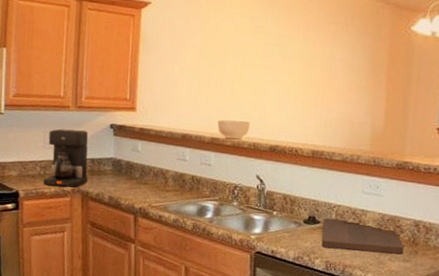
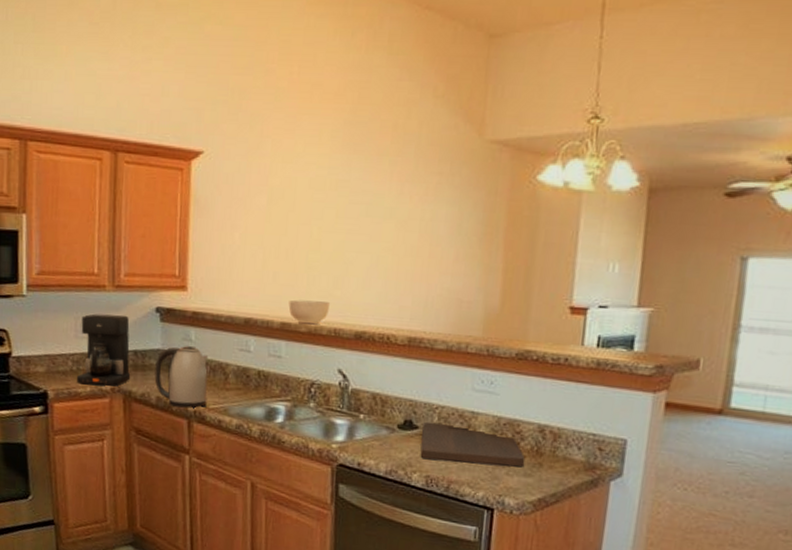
kettle: none [108,155,151,206] -> present [154,346,208,409]

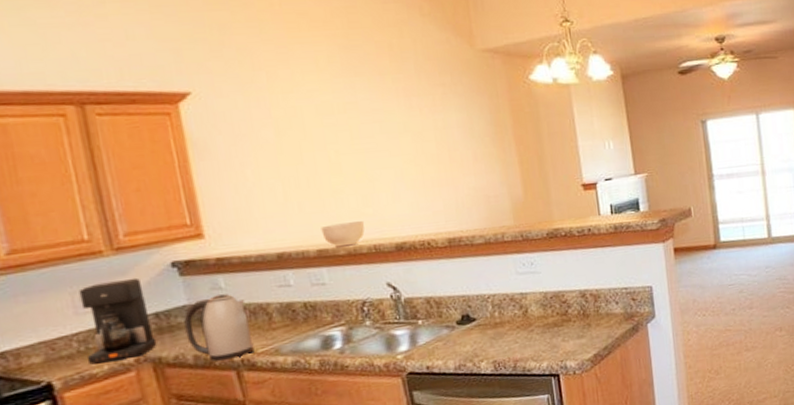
cutting board: present [420,421,525,468] -> none [479,305,576,347]

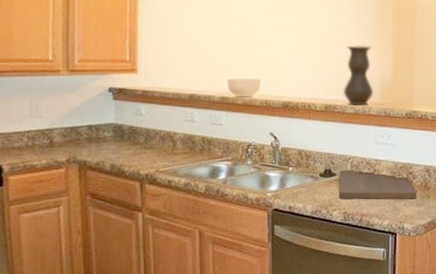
coffee maker: present [79,277,157,365] -> none [31,95,86,158]
kettle: present [183,294,255,362] -> none [108,119,158,173]
vase: none [461,158,504,234] -> present [342,45,374,106]
cutting board: none [479,305,576,347] -> present [338,169,417,200]

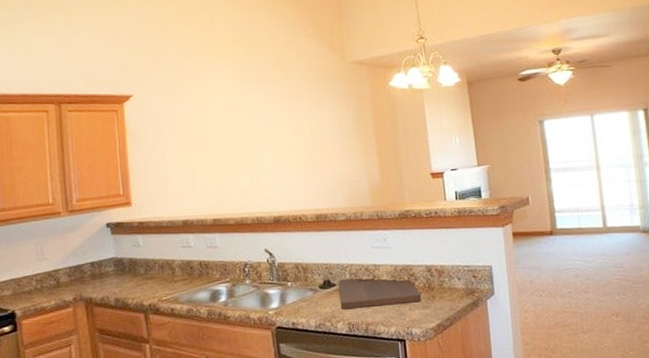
bowl: present [227,78,262,98] -> none [217,197,251,218]
vase: present [342,45,374,106] -> none [330,149,363,212]

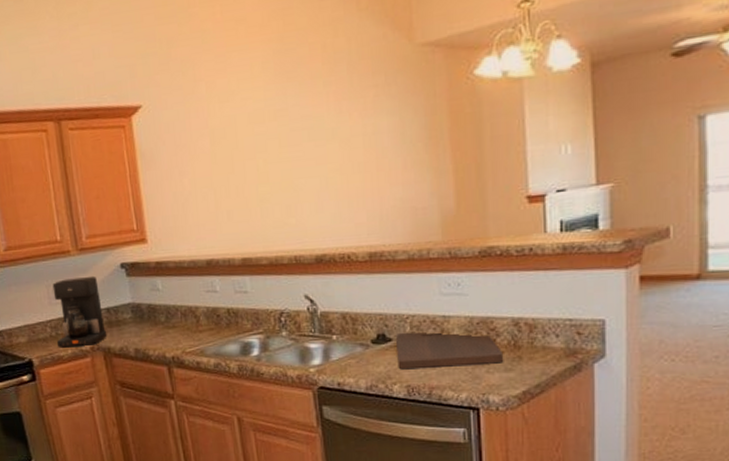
coffee maker: none [41,234,90,300] -> present [52,275,108,348]

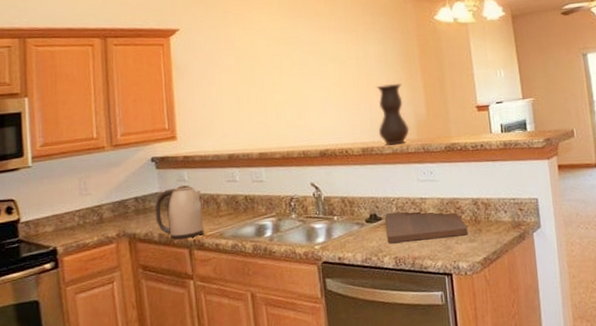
coffee maker: present [52,275,108,348] -> none [83,168,134,236]
kettle: none [128,295,183,357] -> present [155,185,204,241]
vase: none [389,166,432,249] -> present [376,83,410,145]

